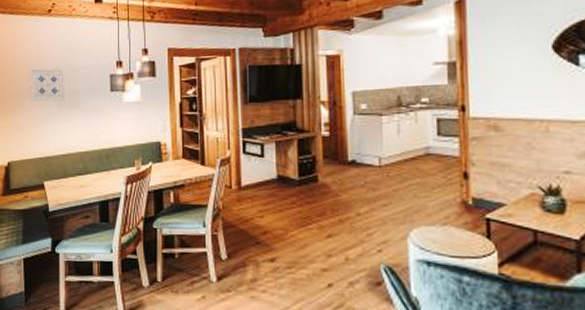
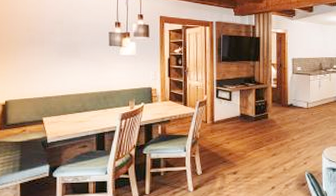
wall art: present [29,67,66,102] -> none [30,20,67,51]

